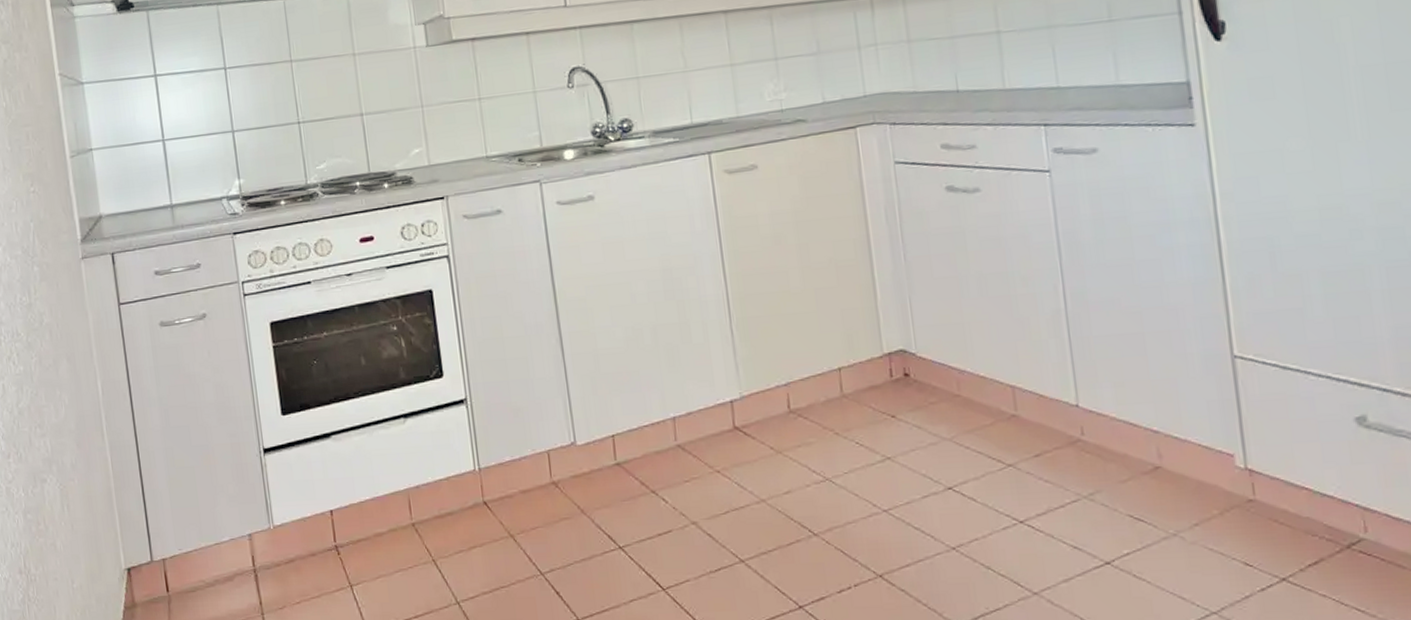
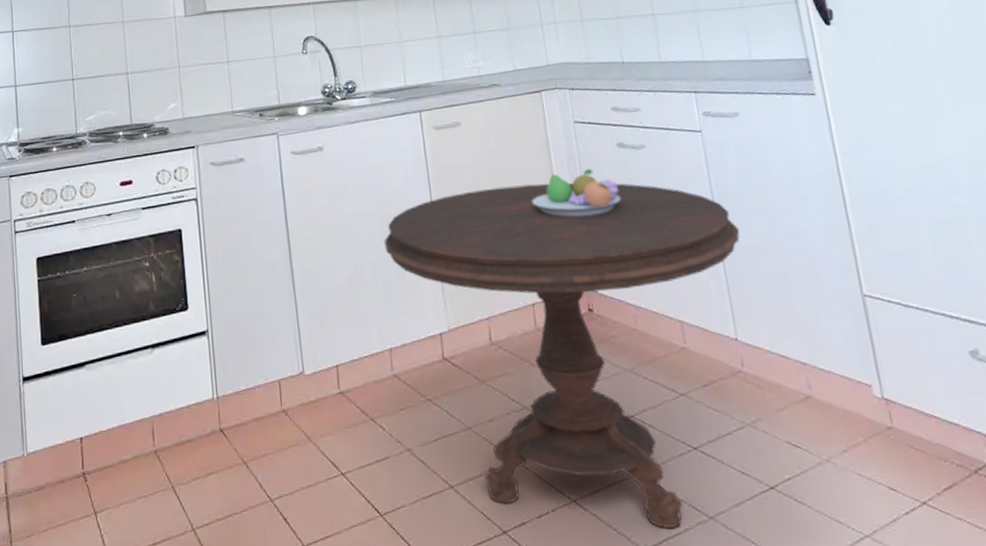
side table: none [666,232,1090,605] -> present [384,182,740,529]
fruit bowl: none [841,215,948,272] -> present [532,168,621,217]

